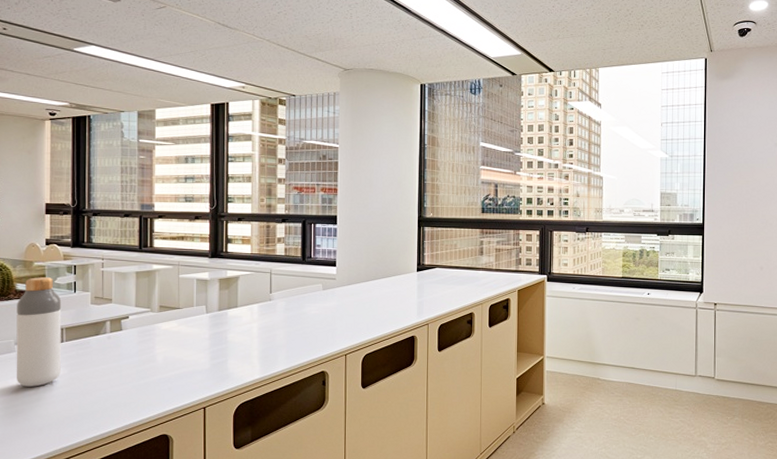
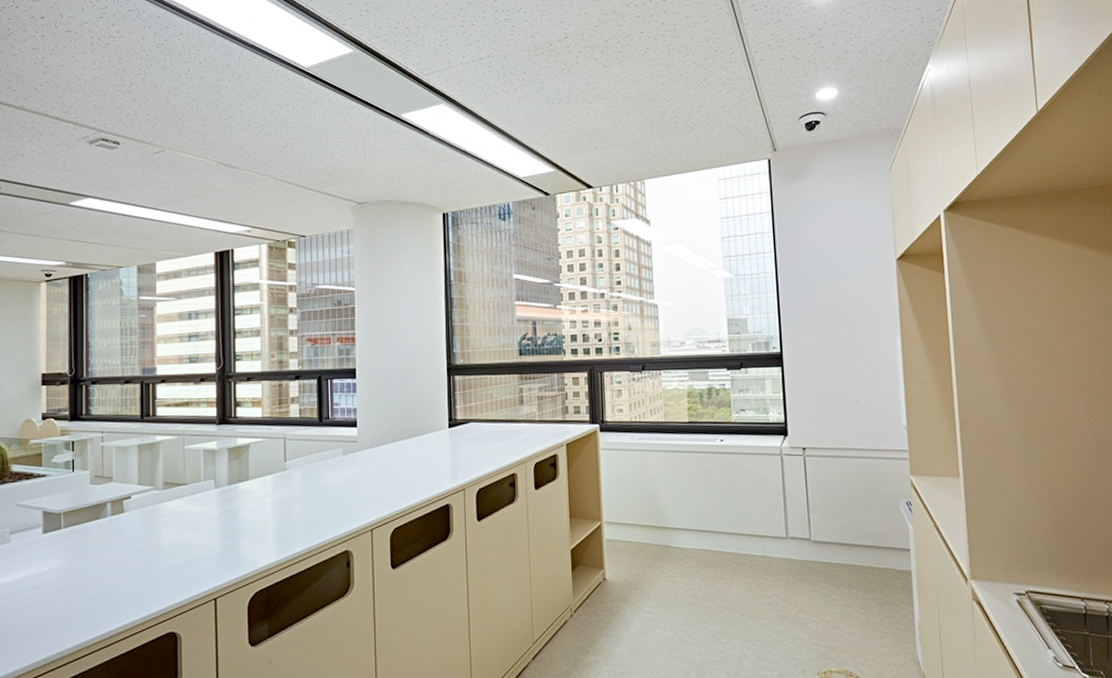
bottle: present [16,277,62,387] -> none [11,456,59,582]

